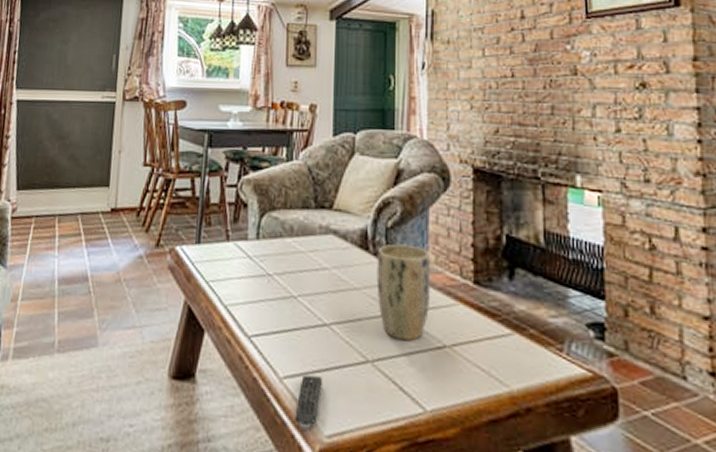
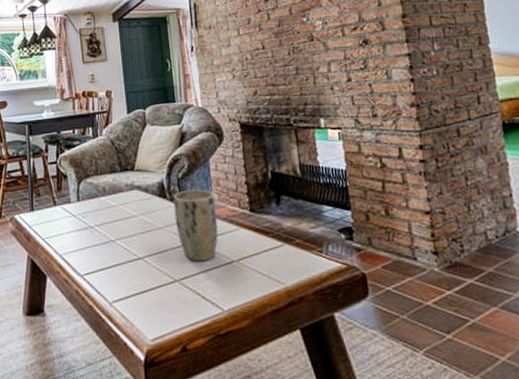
remote control: present [295,374,322,430] -> none [124,297,143,338]

